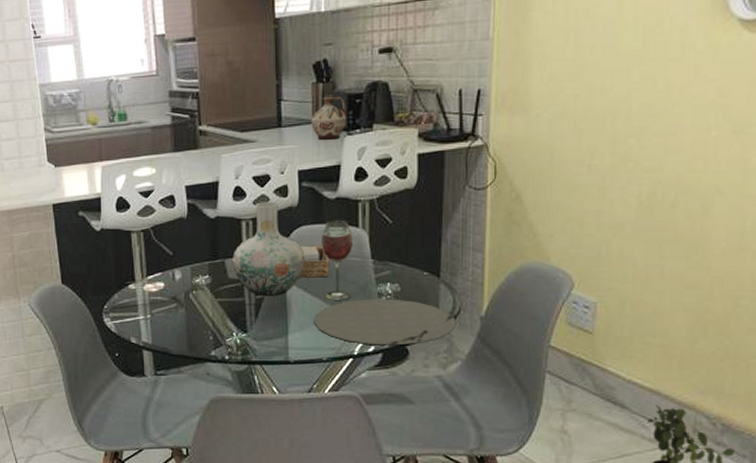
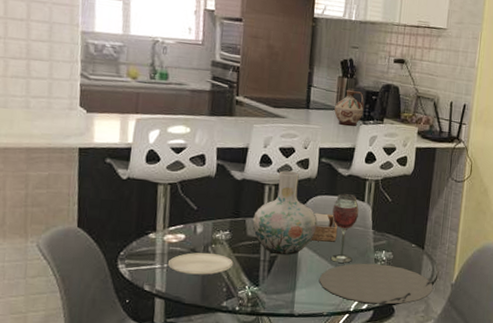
plate: none [151,300,217,324] -> present [168,252,234,275]

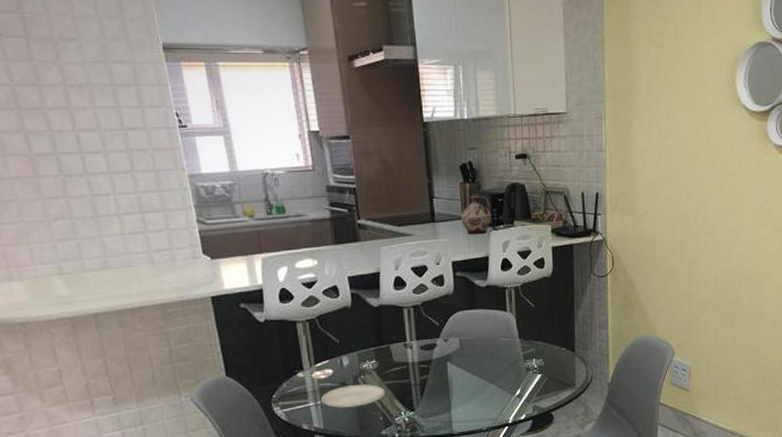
vase: present [252,170,318,255] -> none [397,290,463,377]
napkin holder: present [311,212,338,242] -> none [458,328,485,358]
placemat: present [319,263,433,305] -> none [473,372,589,414]
wineglass: present [330,194,359,263] -> none [475,306,504,377]

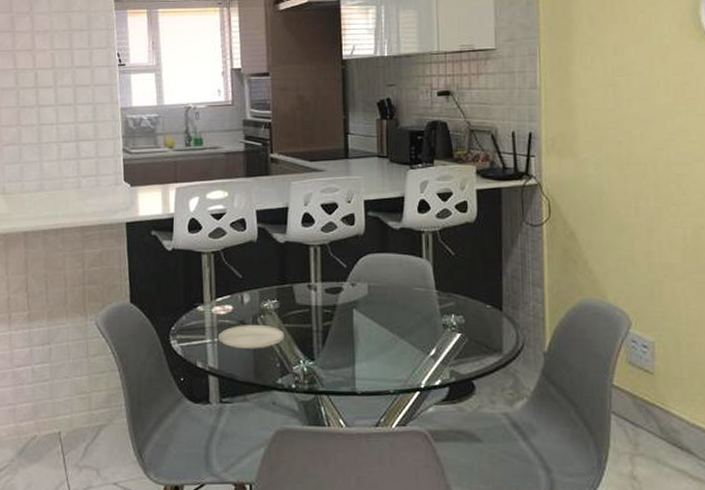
ceramic jug: present [461,194,492,235] -> none [376,131,410,173]

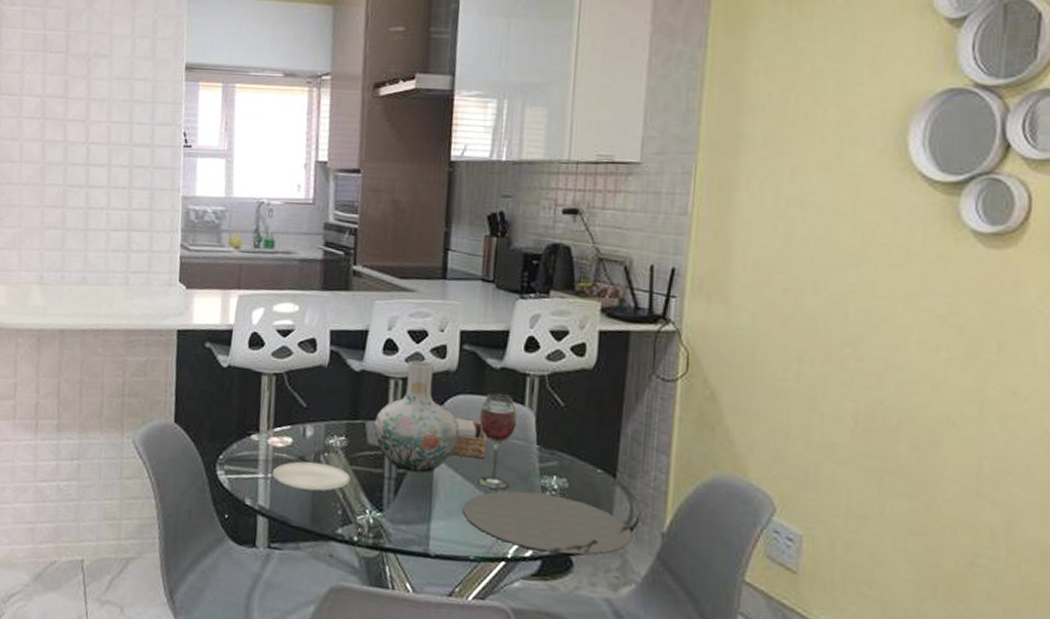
vase: none [301,229,371,324] -> present [374,360,459,473]
napkin holder: none [366,274,396,307] -> present [450,417,488,459]
placemat: none [380,330,520,380] -> present [462,490,632,556]
wineglass: none [387,250,417,331] -> present [478,393,517,490]

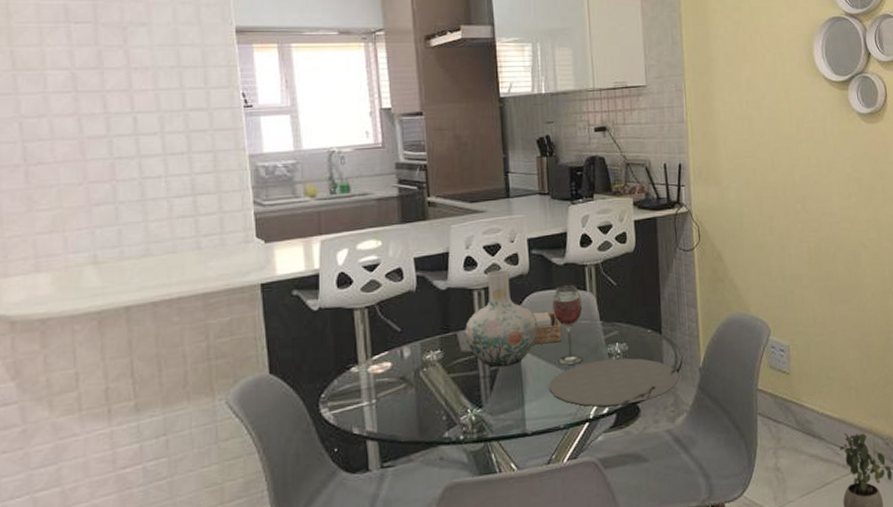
plate: present [273,461,351,492] -> none [377,378,450,408]

